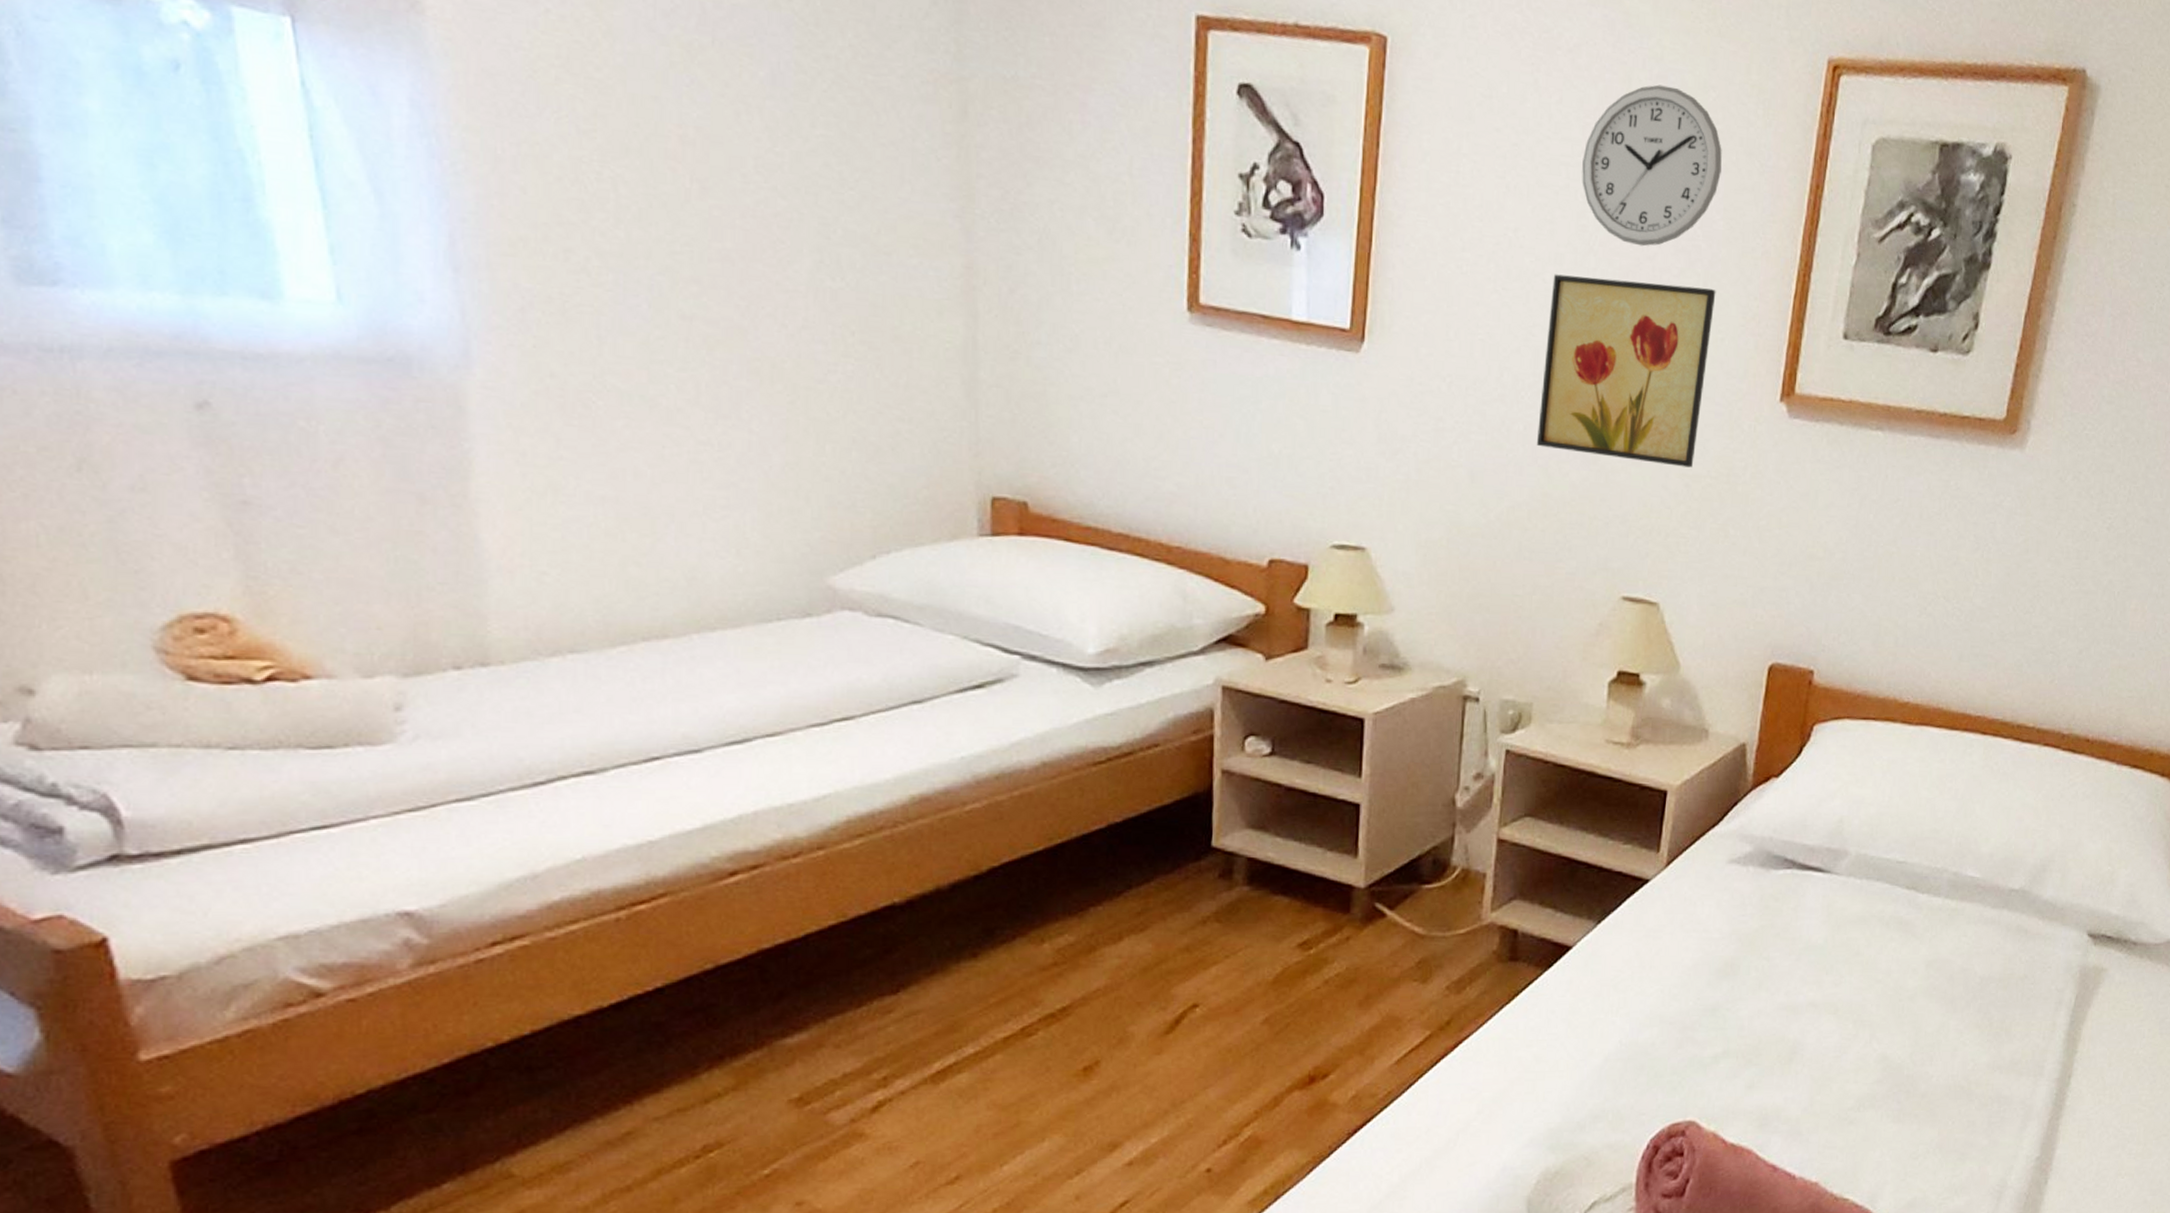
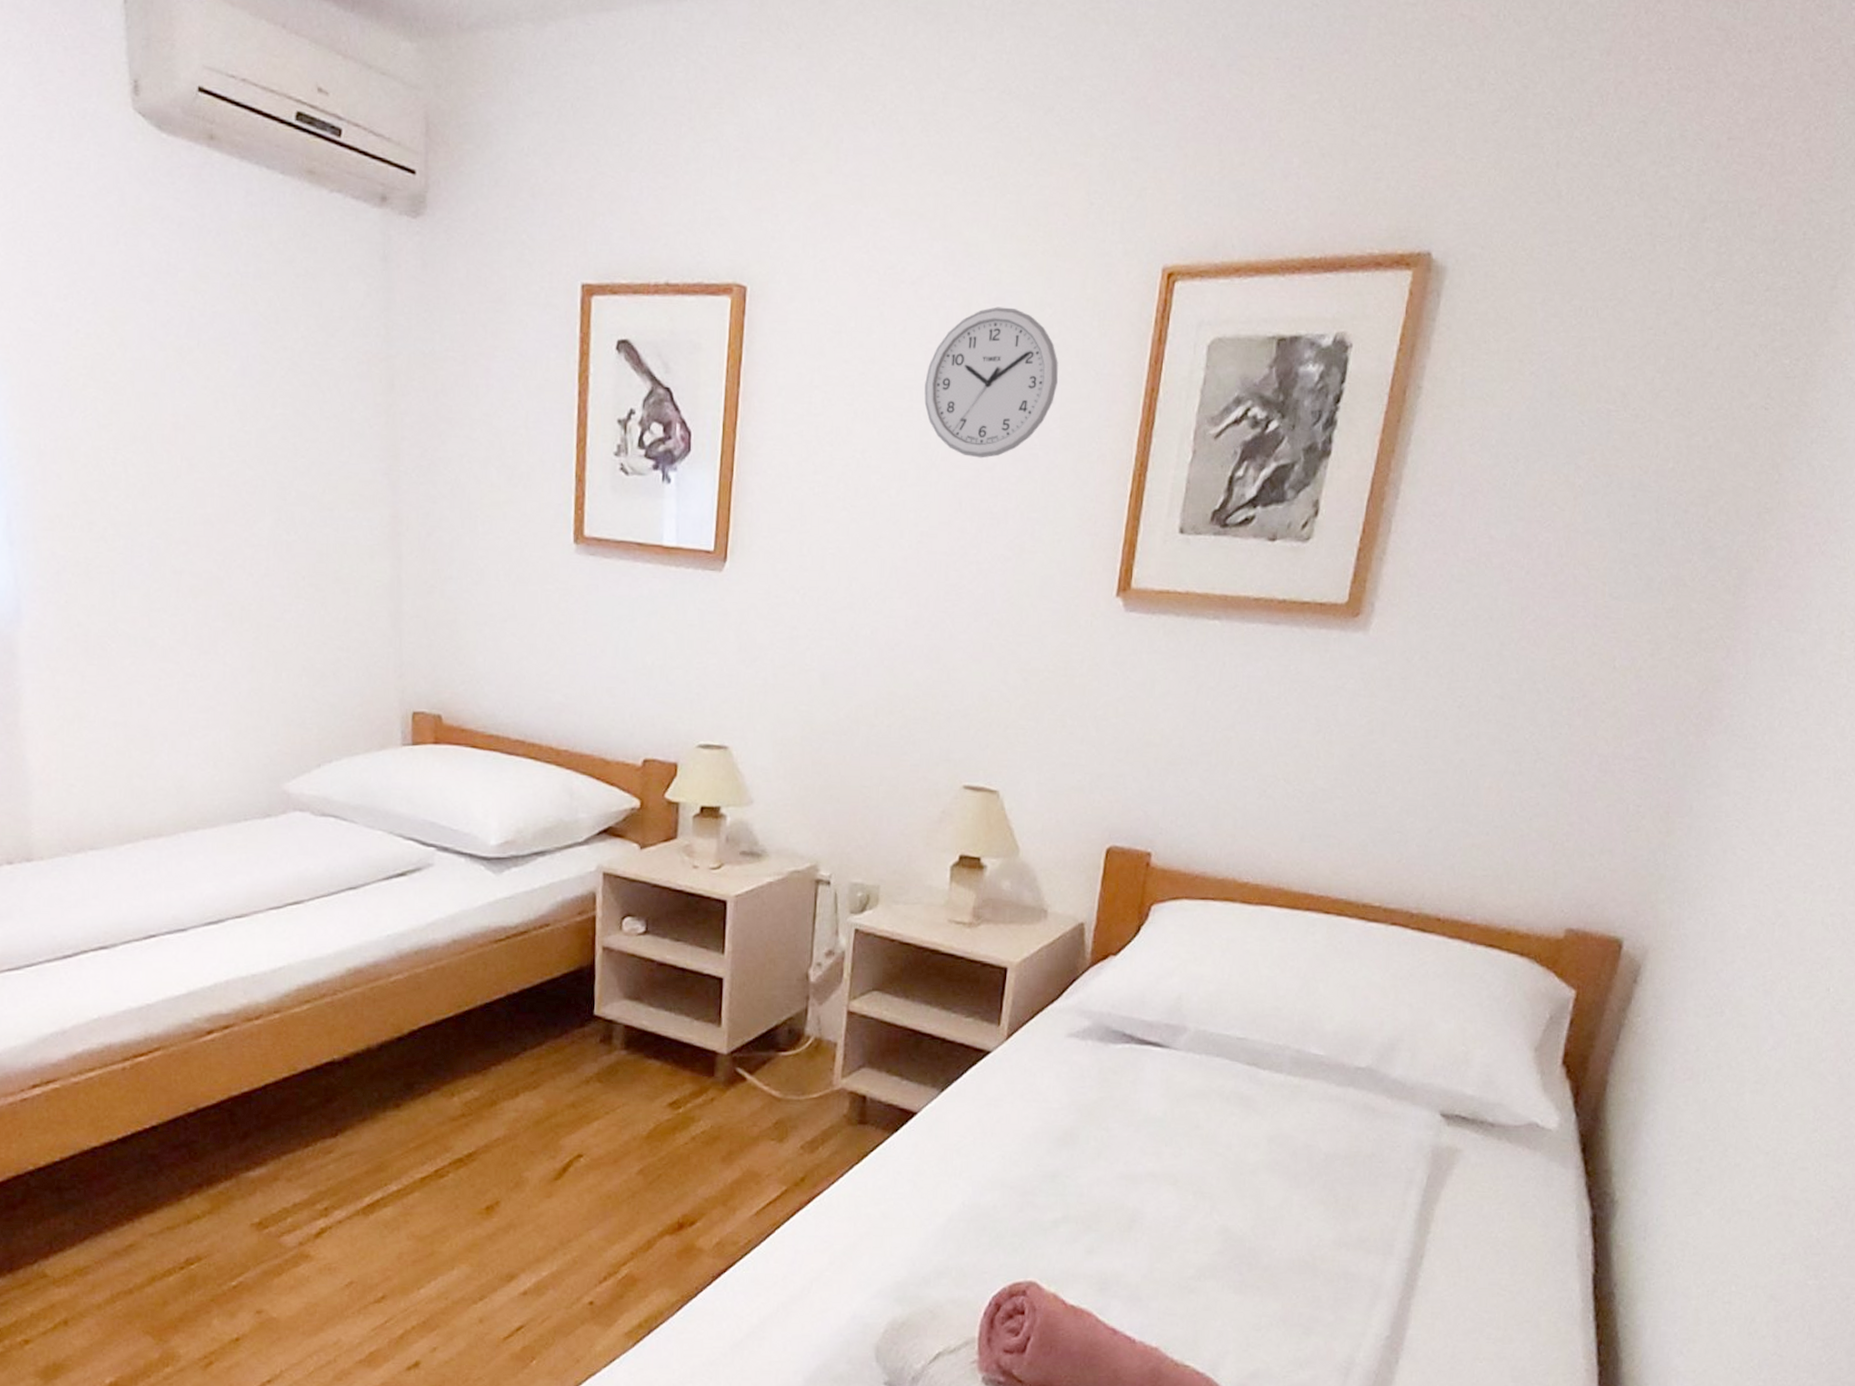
wall art: present [1537,274,1716,468] -> none [883,489,1053,663]

